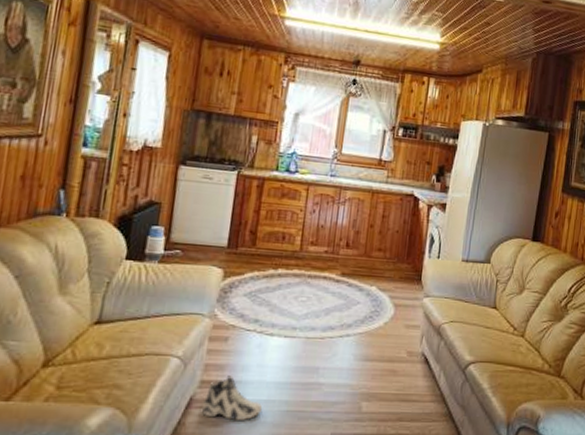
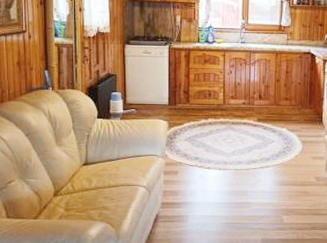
sneaker: present [202,375,263,421] -> none [166,199,209,231]

